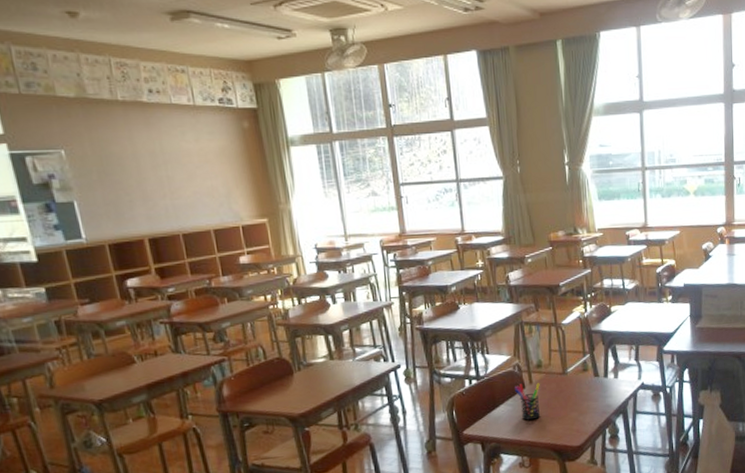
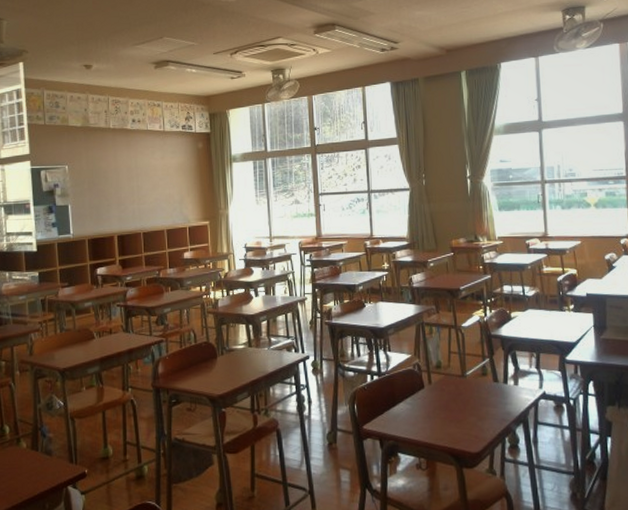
pen holder: present [515,383,541,420] -> none [414,383,439,421]

